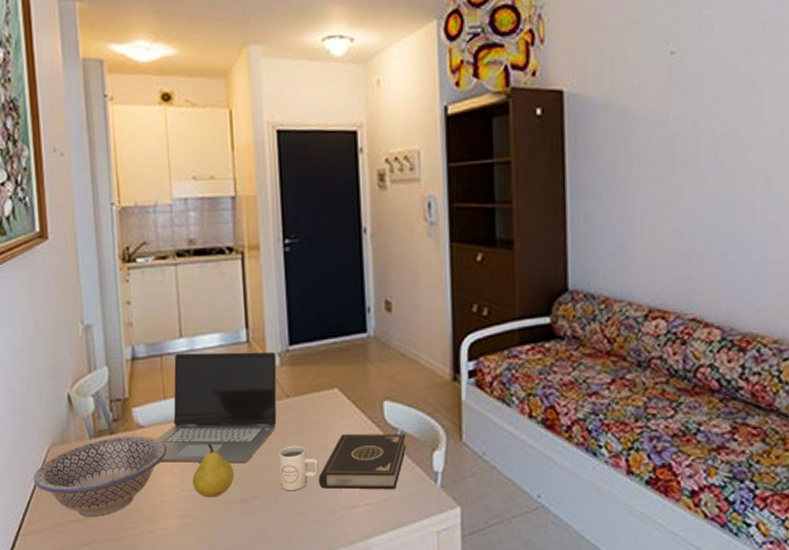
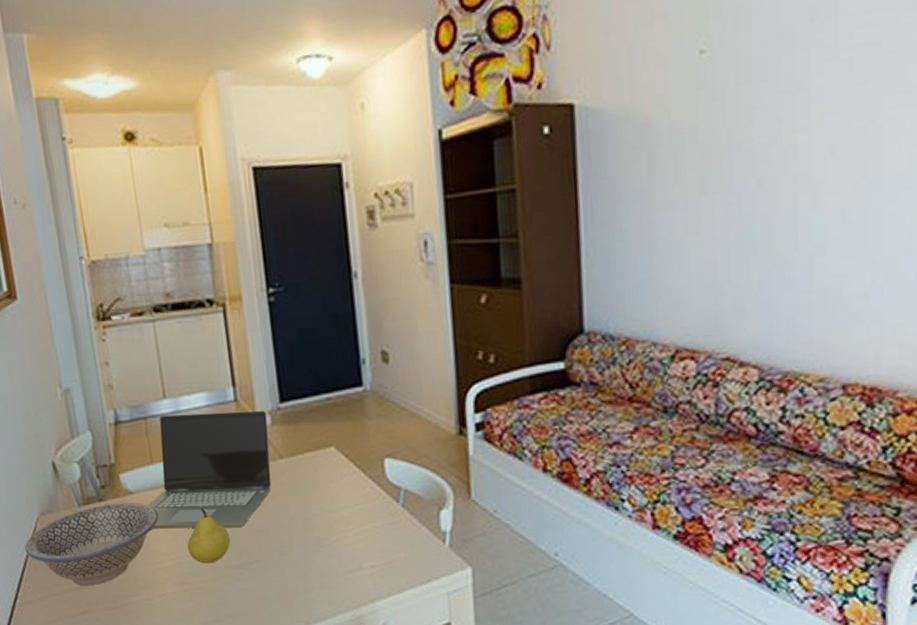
mug: present [278,445,320,491] -> none [275,507,320,555]
book: present [319,434,407,489] -> none [319,492,412,552]

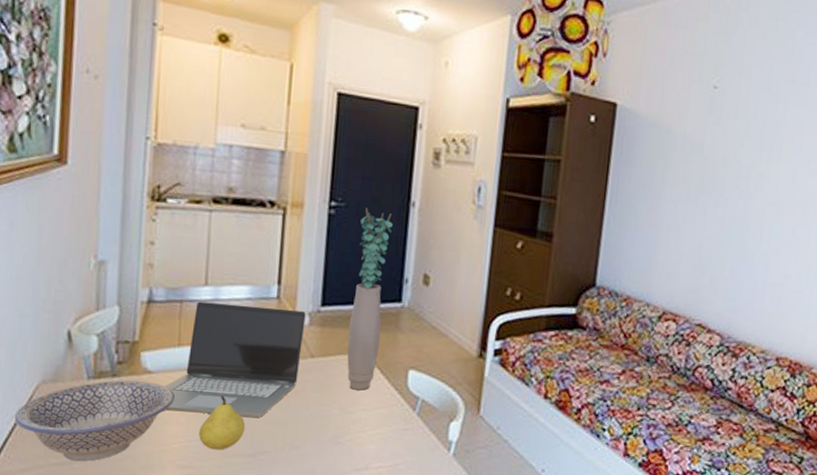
vase: none [303,287,349,487] -> present [347,207,394,391]

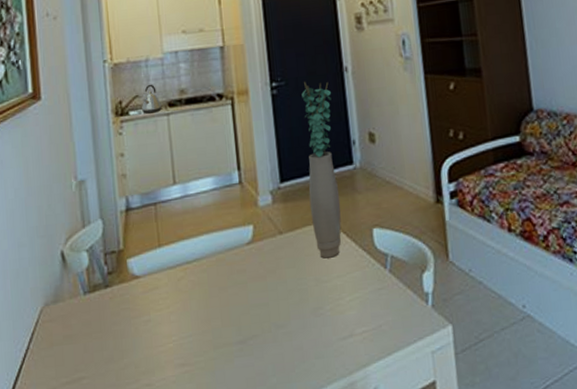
bowl: present [14,380,175,461] -> none [25,286,163,377]
laptop: present [164,301,306,417] -> none [152,191,272,312]
kettle: none [181,174,206,207] -> present [141,84,163,115]
fruit: present [199,395,246,450] -> none [190,287,232,343]

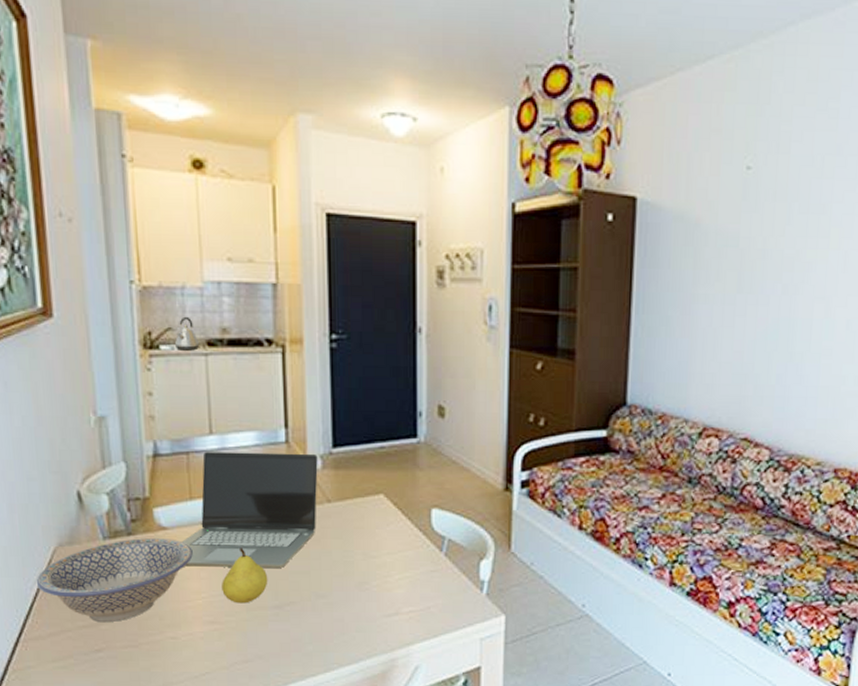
bowl: none [25,286,163,377] -> present [36,538,193,623]
laptop: none [152,191,272,312] -> present [181,452,318,568]
fruit: none [190,287,232,343] -> present [222,547,268,604]
vase: present [301,81,342,259] -> none [364,337,401,534]

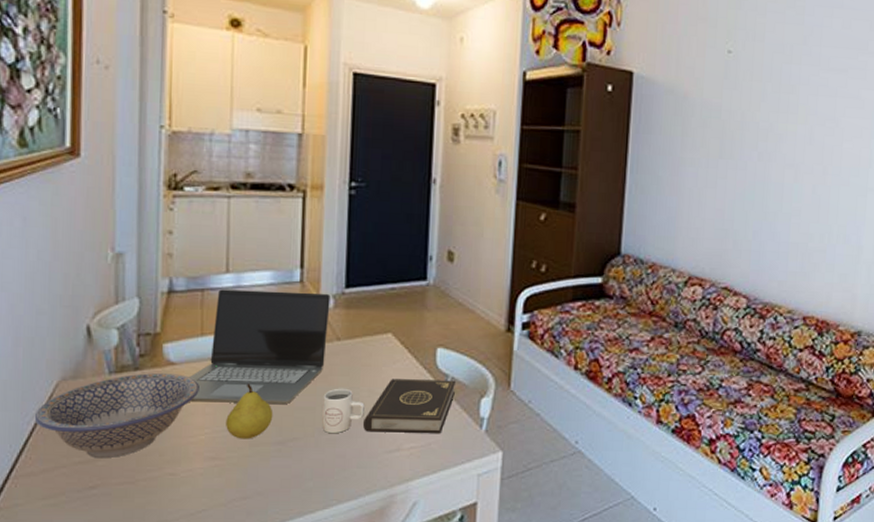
kettle: present [174,316,200,352] -> none [198,160,224,194]
mug: none [316,551,361,598] -> present [321,388,366,434]
book: none [360,541,454,597] -> present [363,379,457,433]

